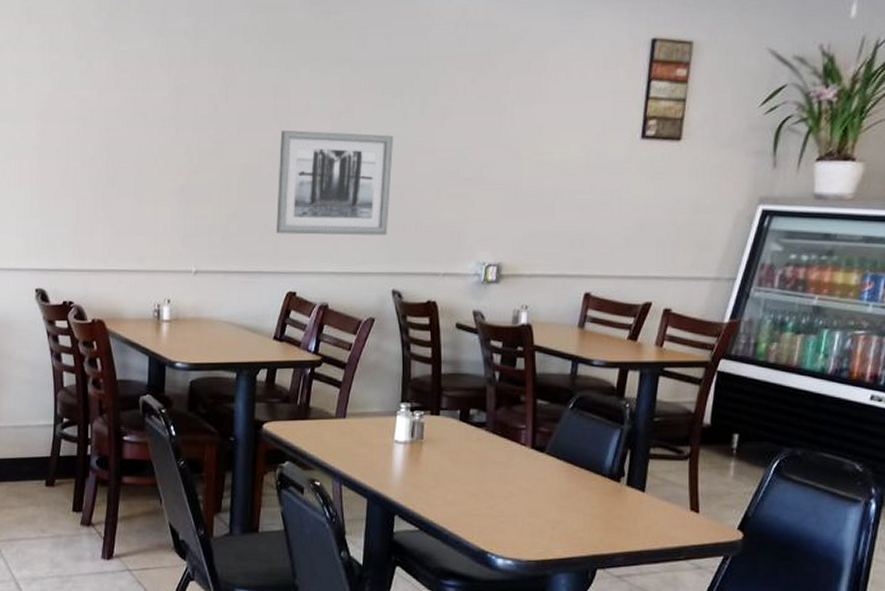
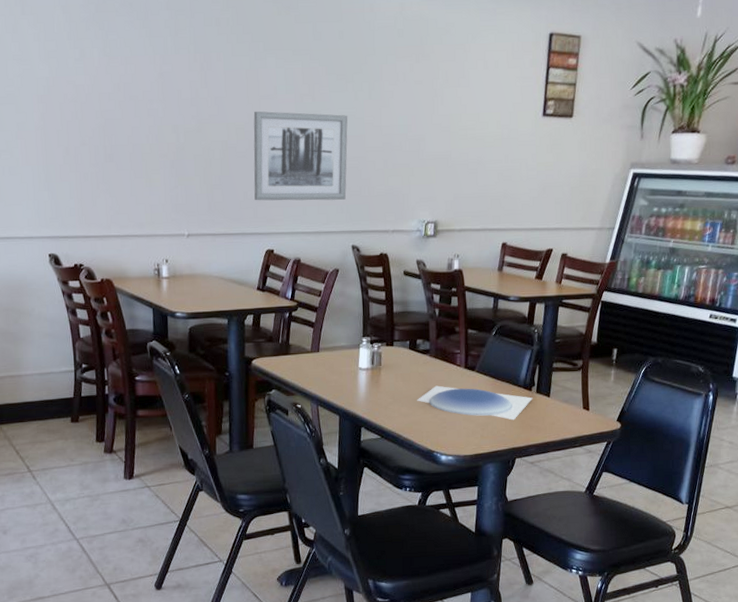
plate: none [467,468,622,519] -> present [417,385,533,420]

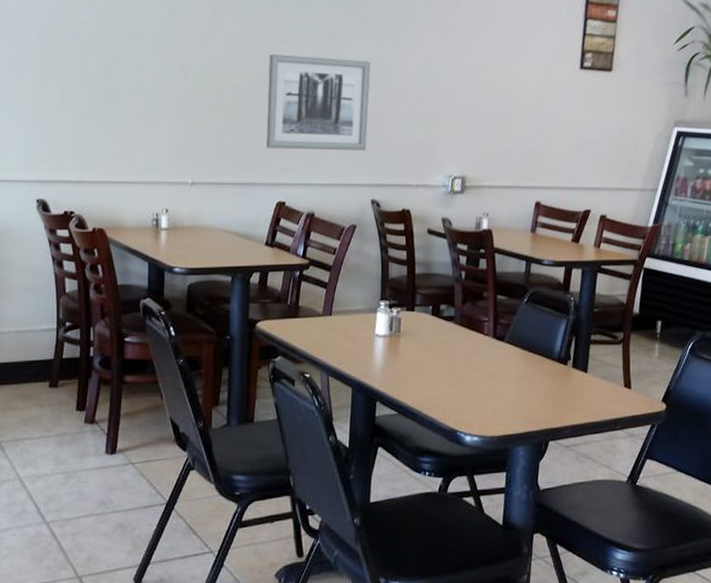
plate: present [417,385,533,420] -> none [439,356,569,398]

